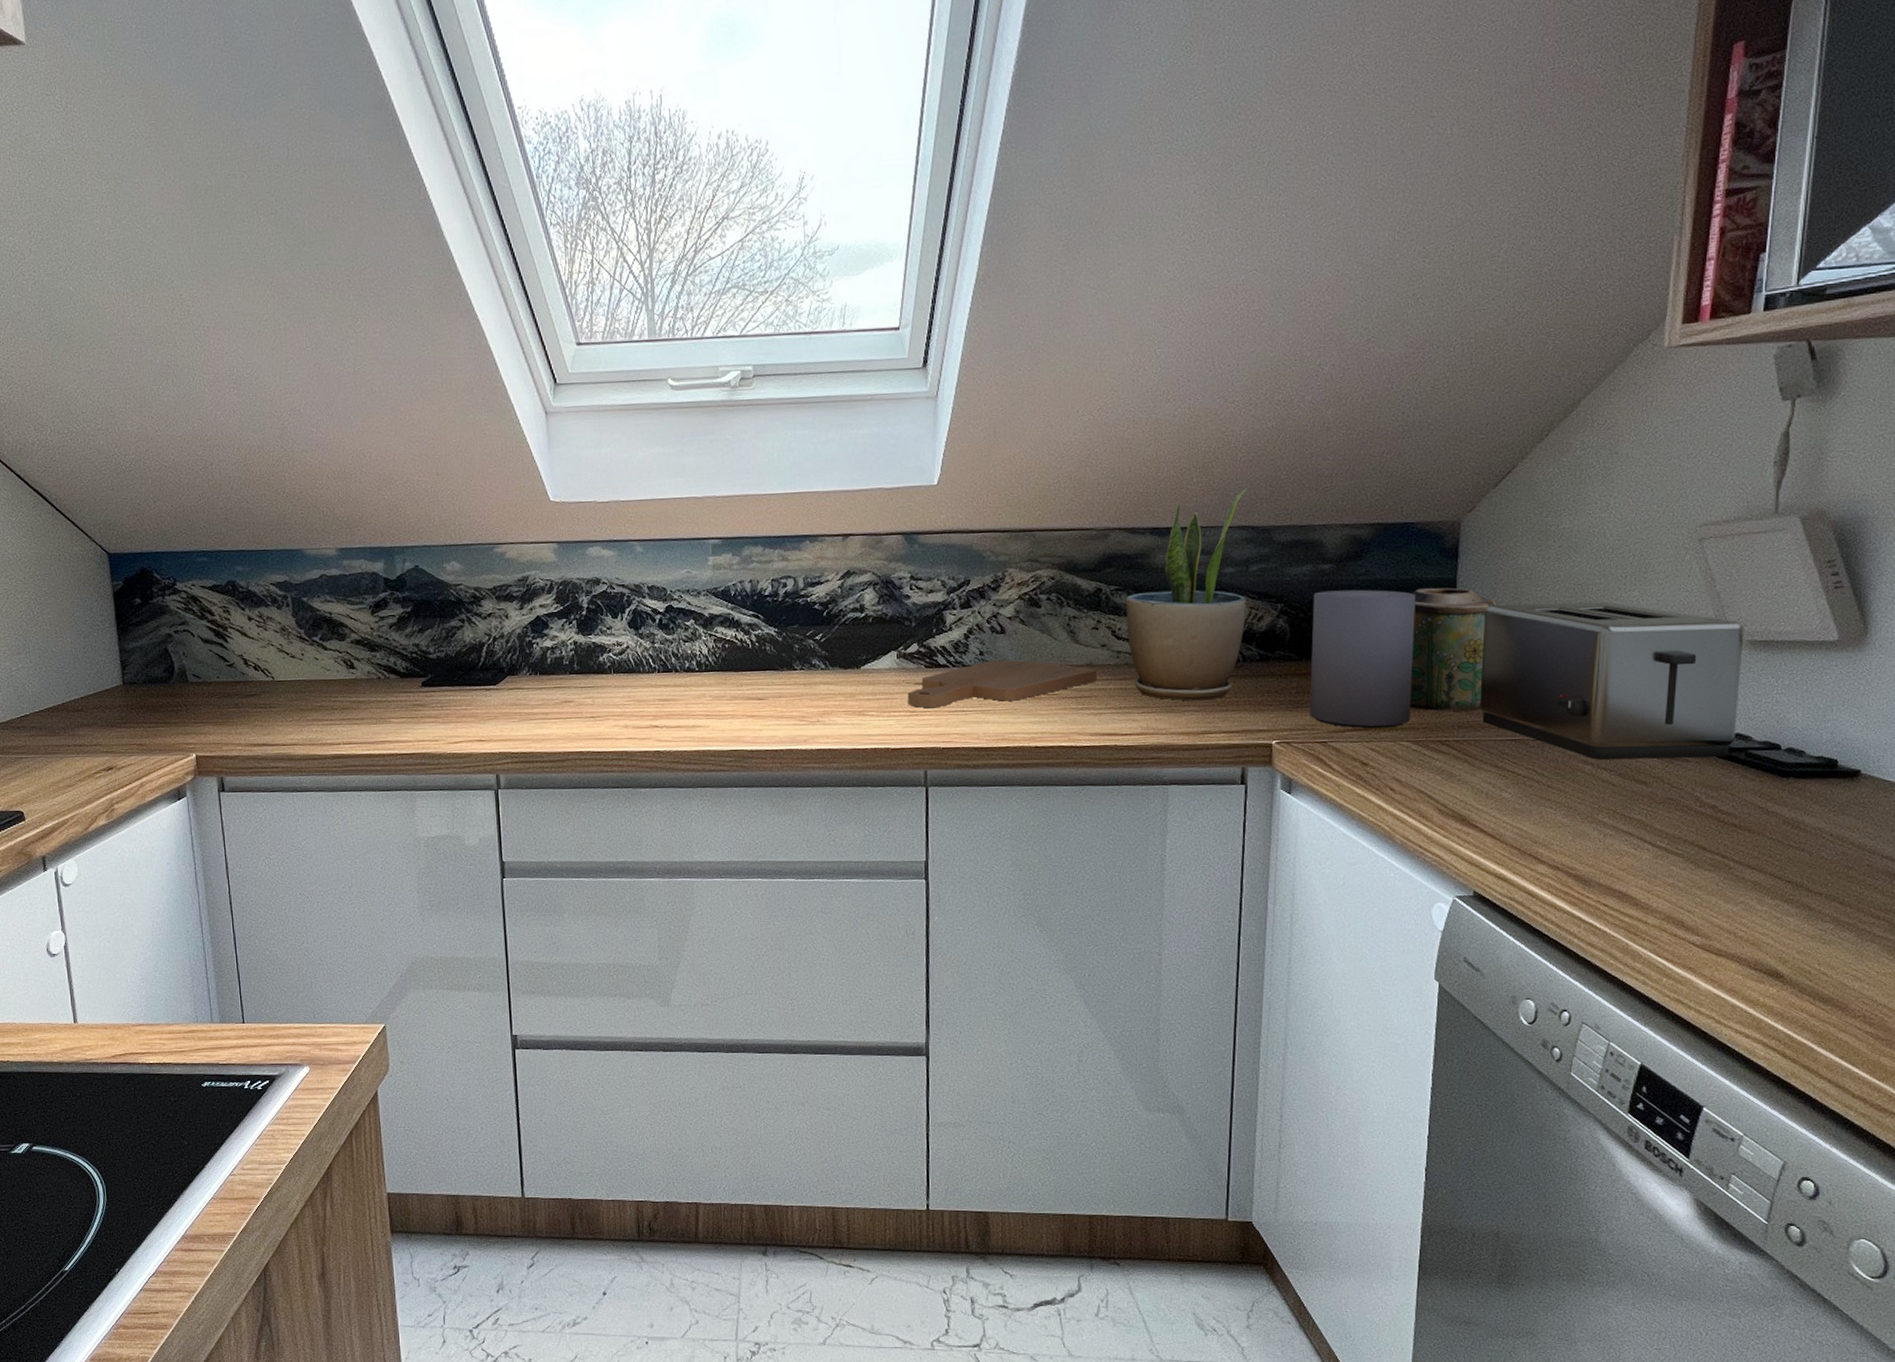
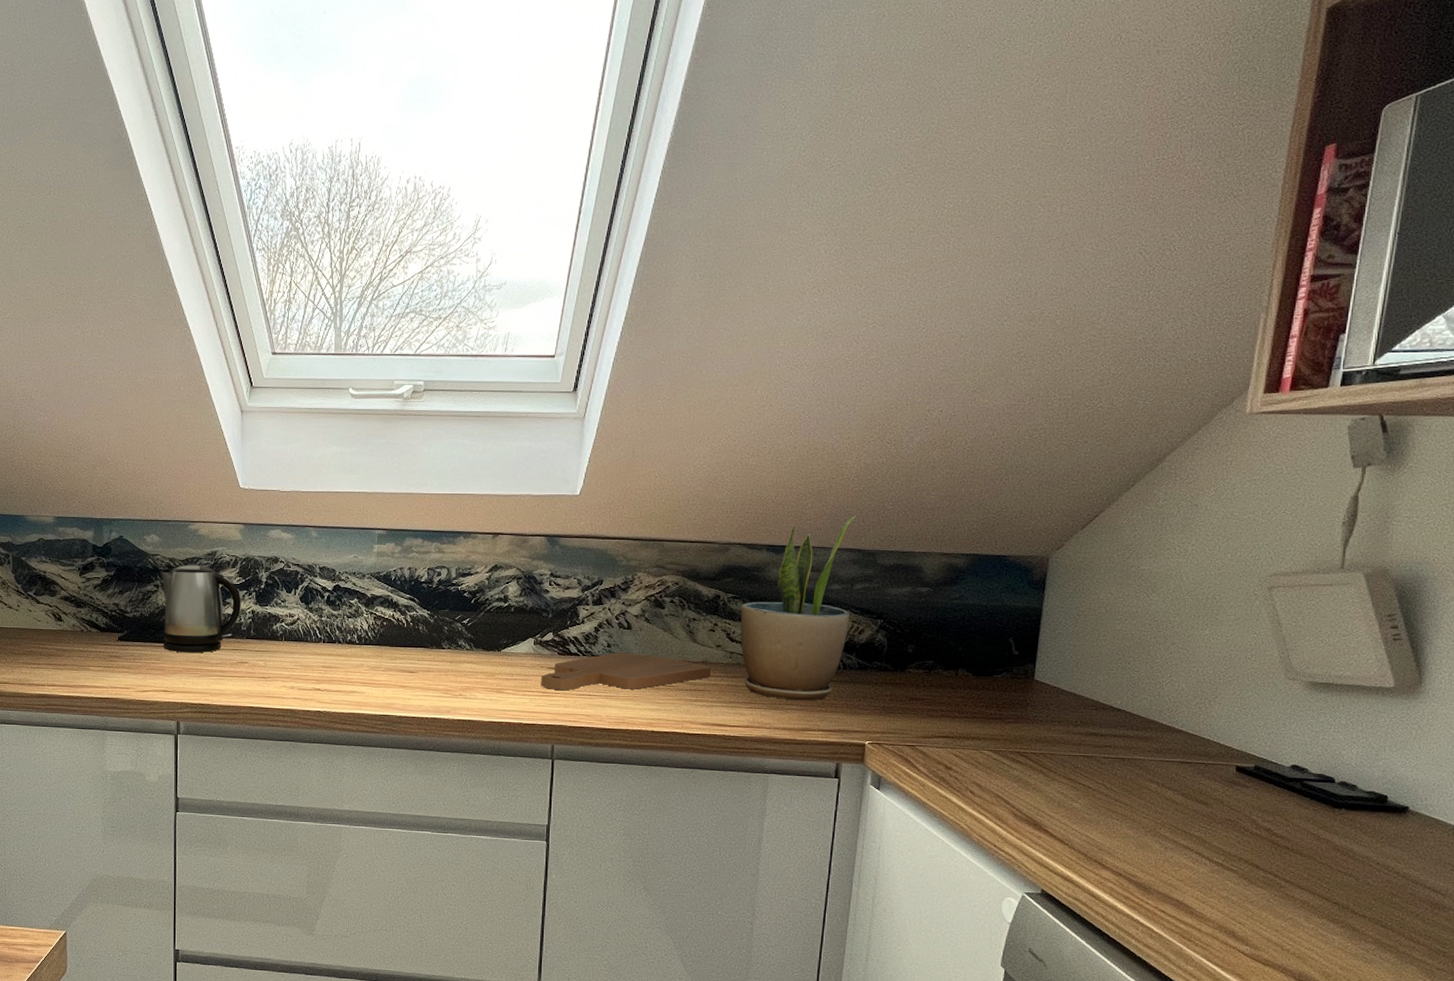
kettle: none [466,592,561,696] -> present [161,564,241,654]
canister: present [1309,589,1416,729] -> none [901,611,1005,738]
canister: present [1410,587,1496,711] -> none [993,614,1077,727]
toaster: present [1479,602,1744,761] -> none [1056,634,1306,786]

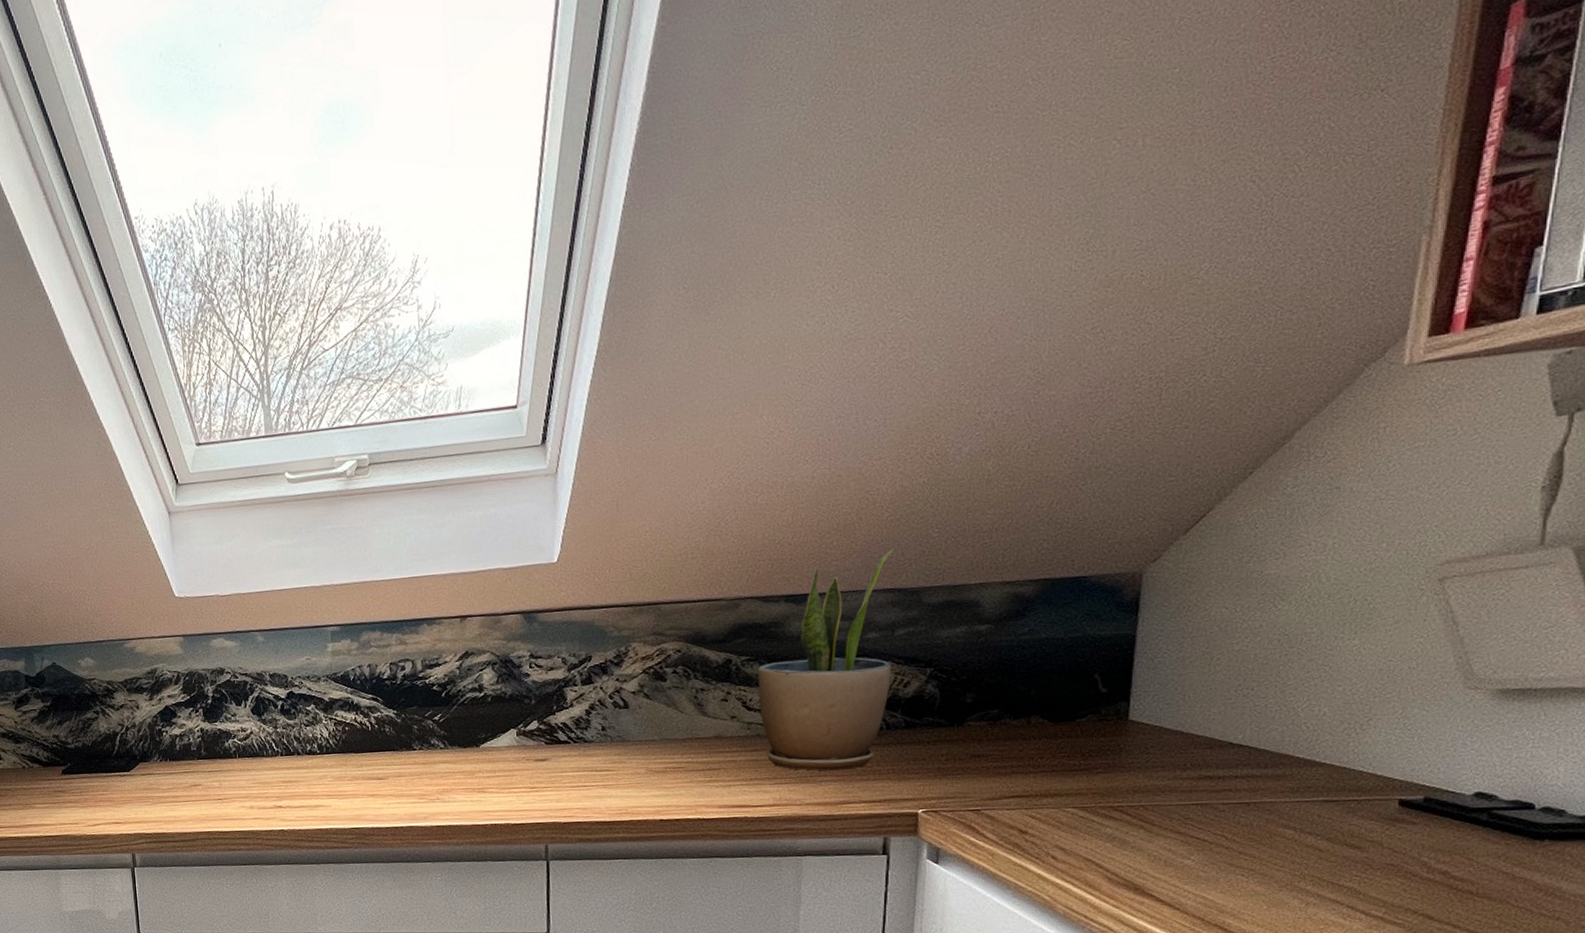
kettle: present [161,564,241,654] -> none [100,685,189,781]
cutting board: present [541,652,711,691] -> none [527,734,726,784]

